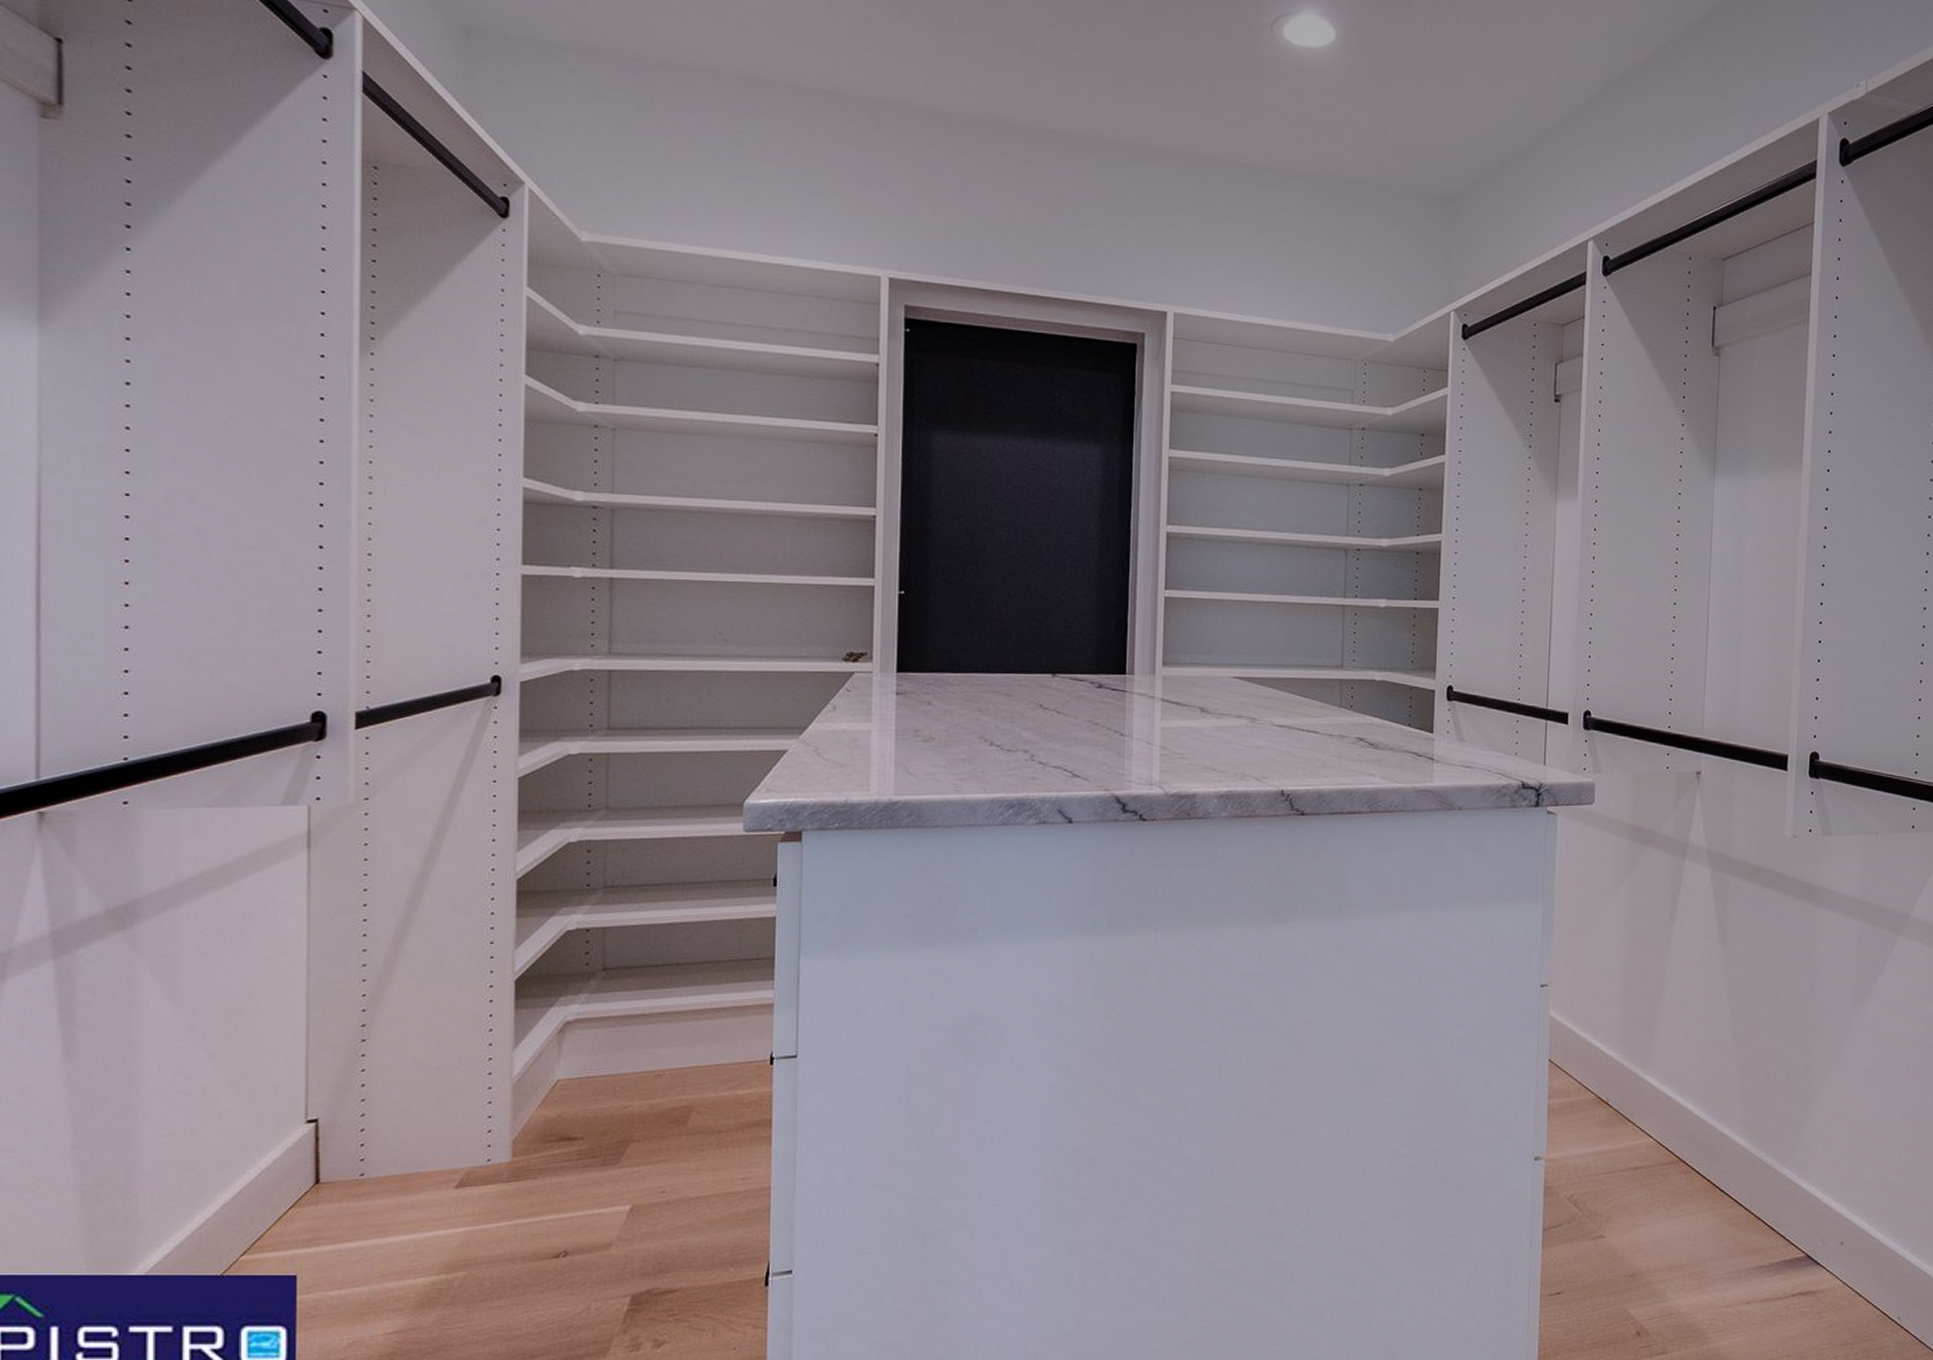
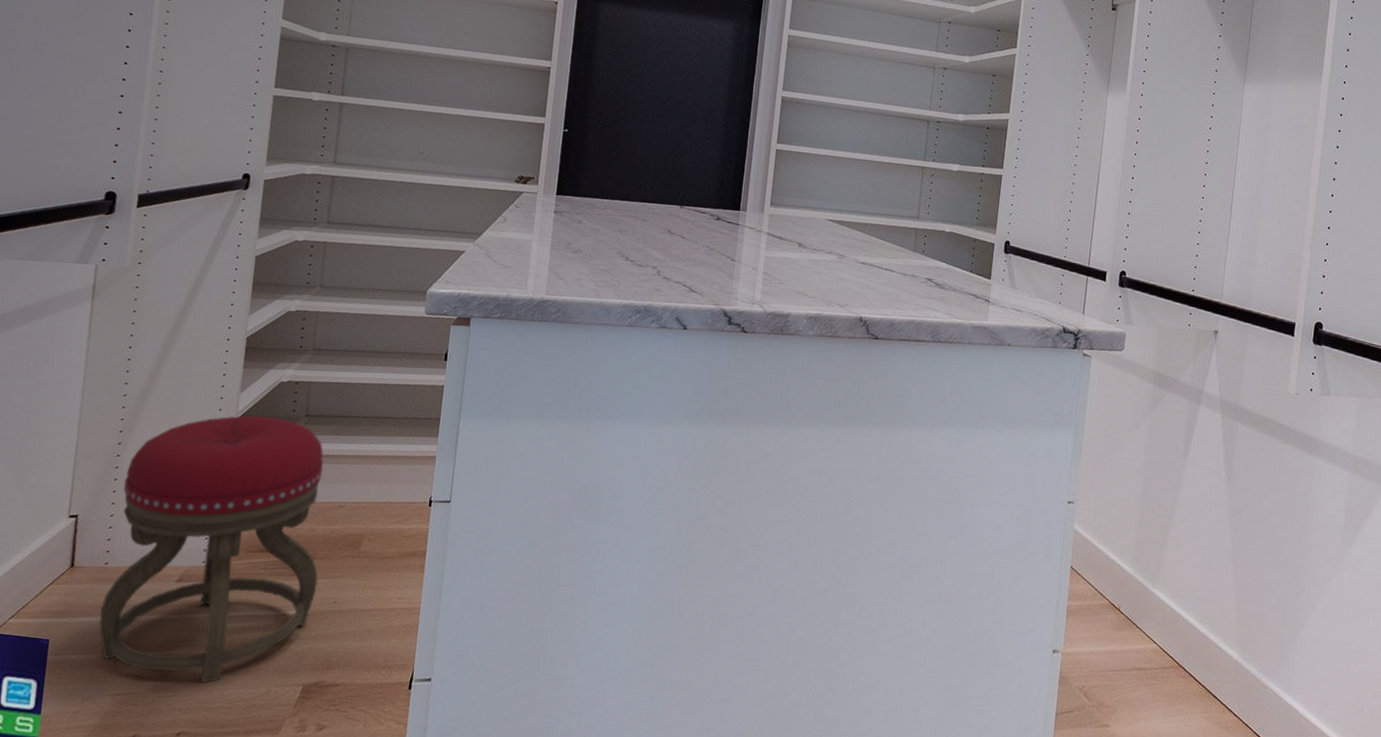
stool: none [359,974,639,1307] -> present [99,415,324,684]

